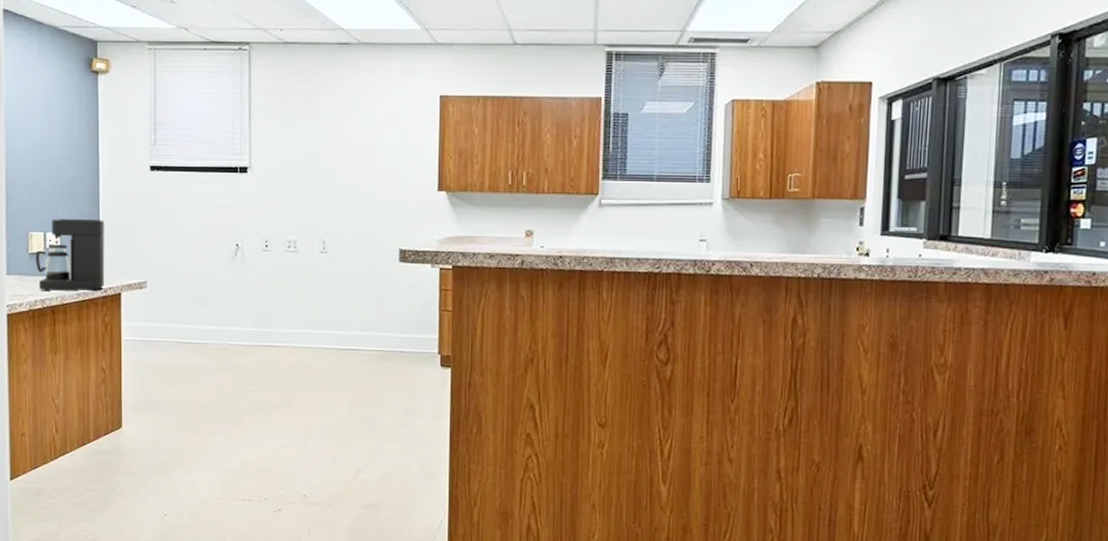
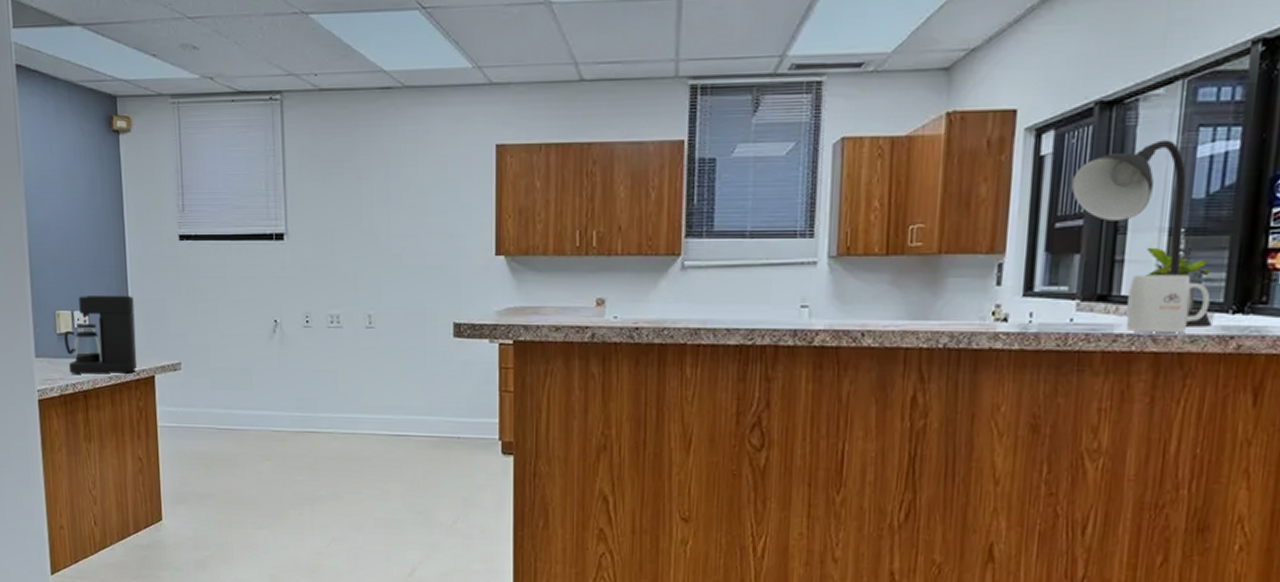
desk lamp: none [916,110,1030,263] -> present [1071,140,1212,327]
mug: none [963,219,1028,267] -> present [1126,275,1211,332]
potted plant: none [977,197,1027,250] -> present [1145,247,1210,311]

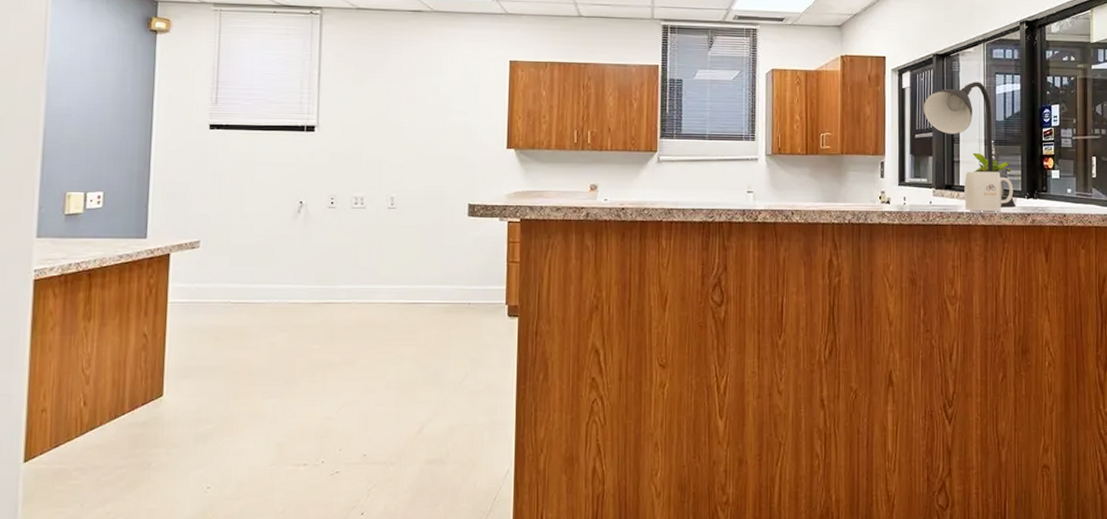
coffee maker: present [64,294,138,375] -> none [72,177,155,254]

